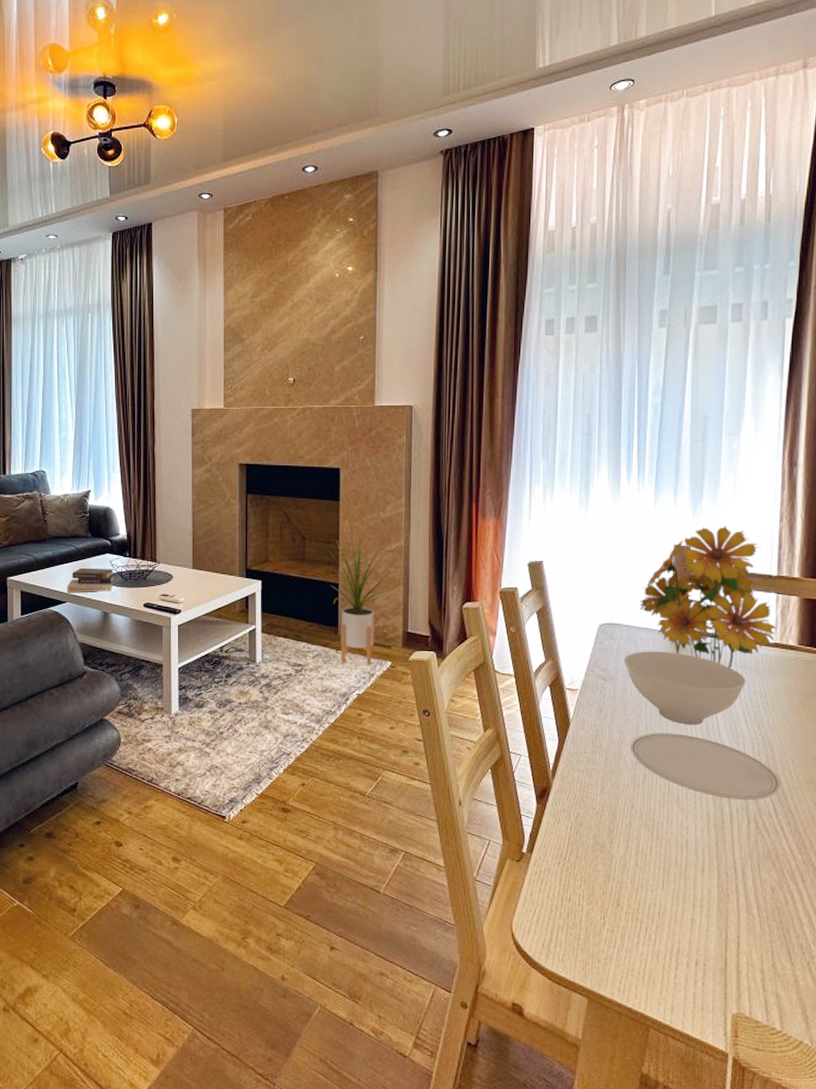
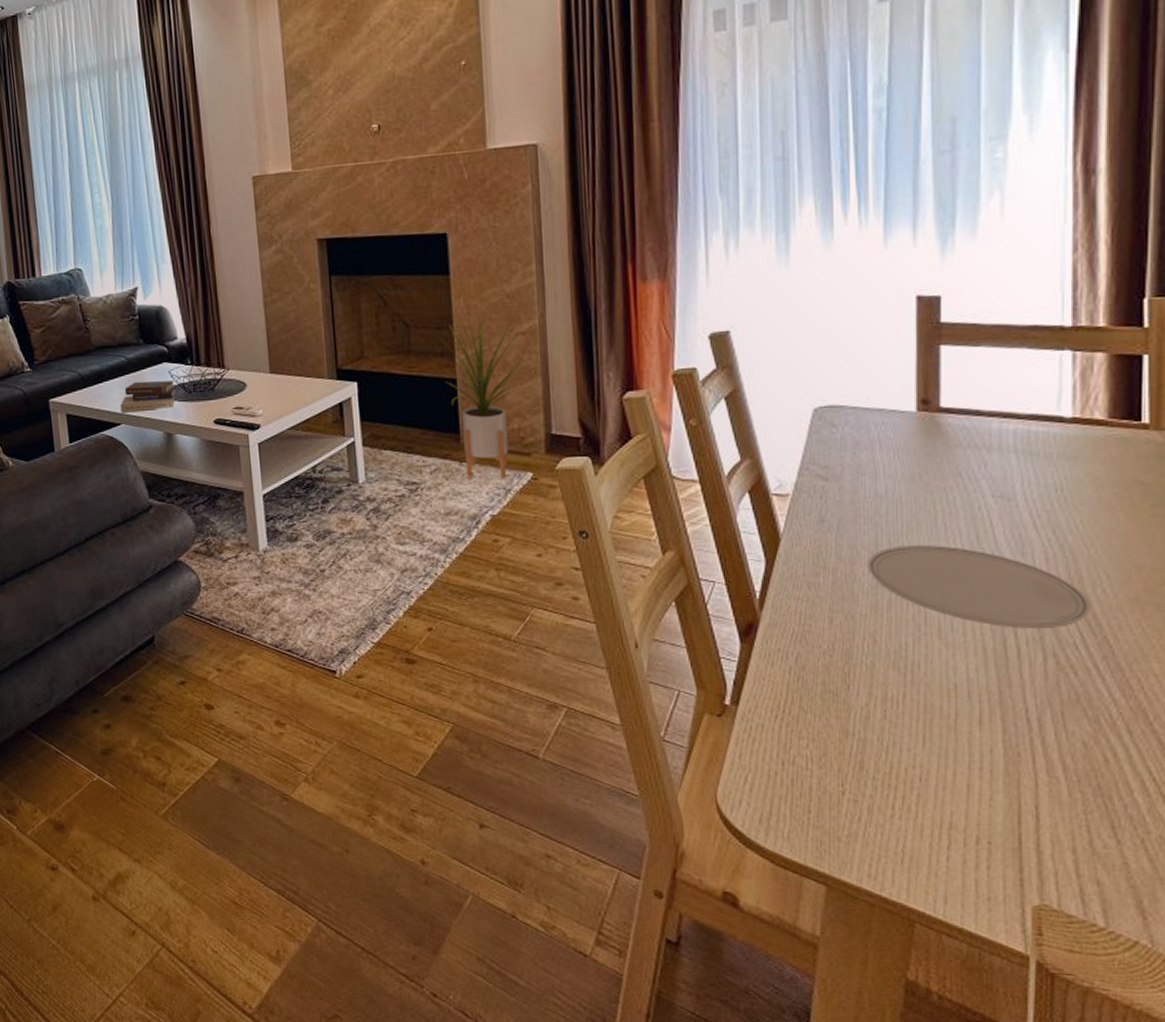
bowl: present [624,651,746,725] -> none [853,438,1032,533]
flower bouquet: present [639,525,776,669] -> none [870,263,1074,456]

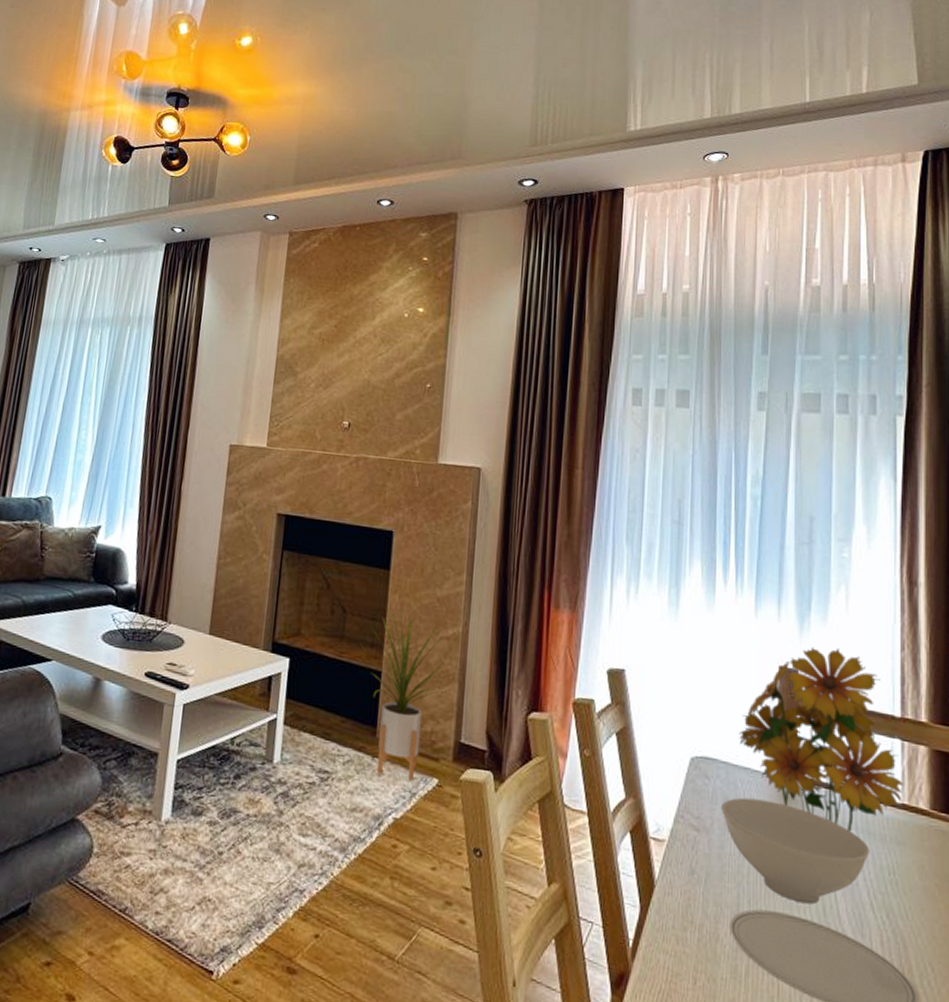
books: present [120,381,177,413] -> none [55,619,116,653]
bowl: none [853,438,1032,533] -> present [722,797,870,905]
flower bouquet: none [870,263,1074,456] -> present [739,646,903,832]

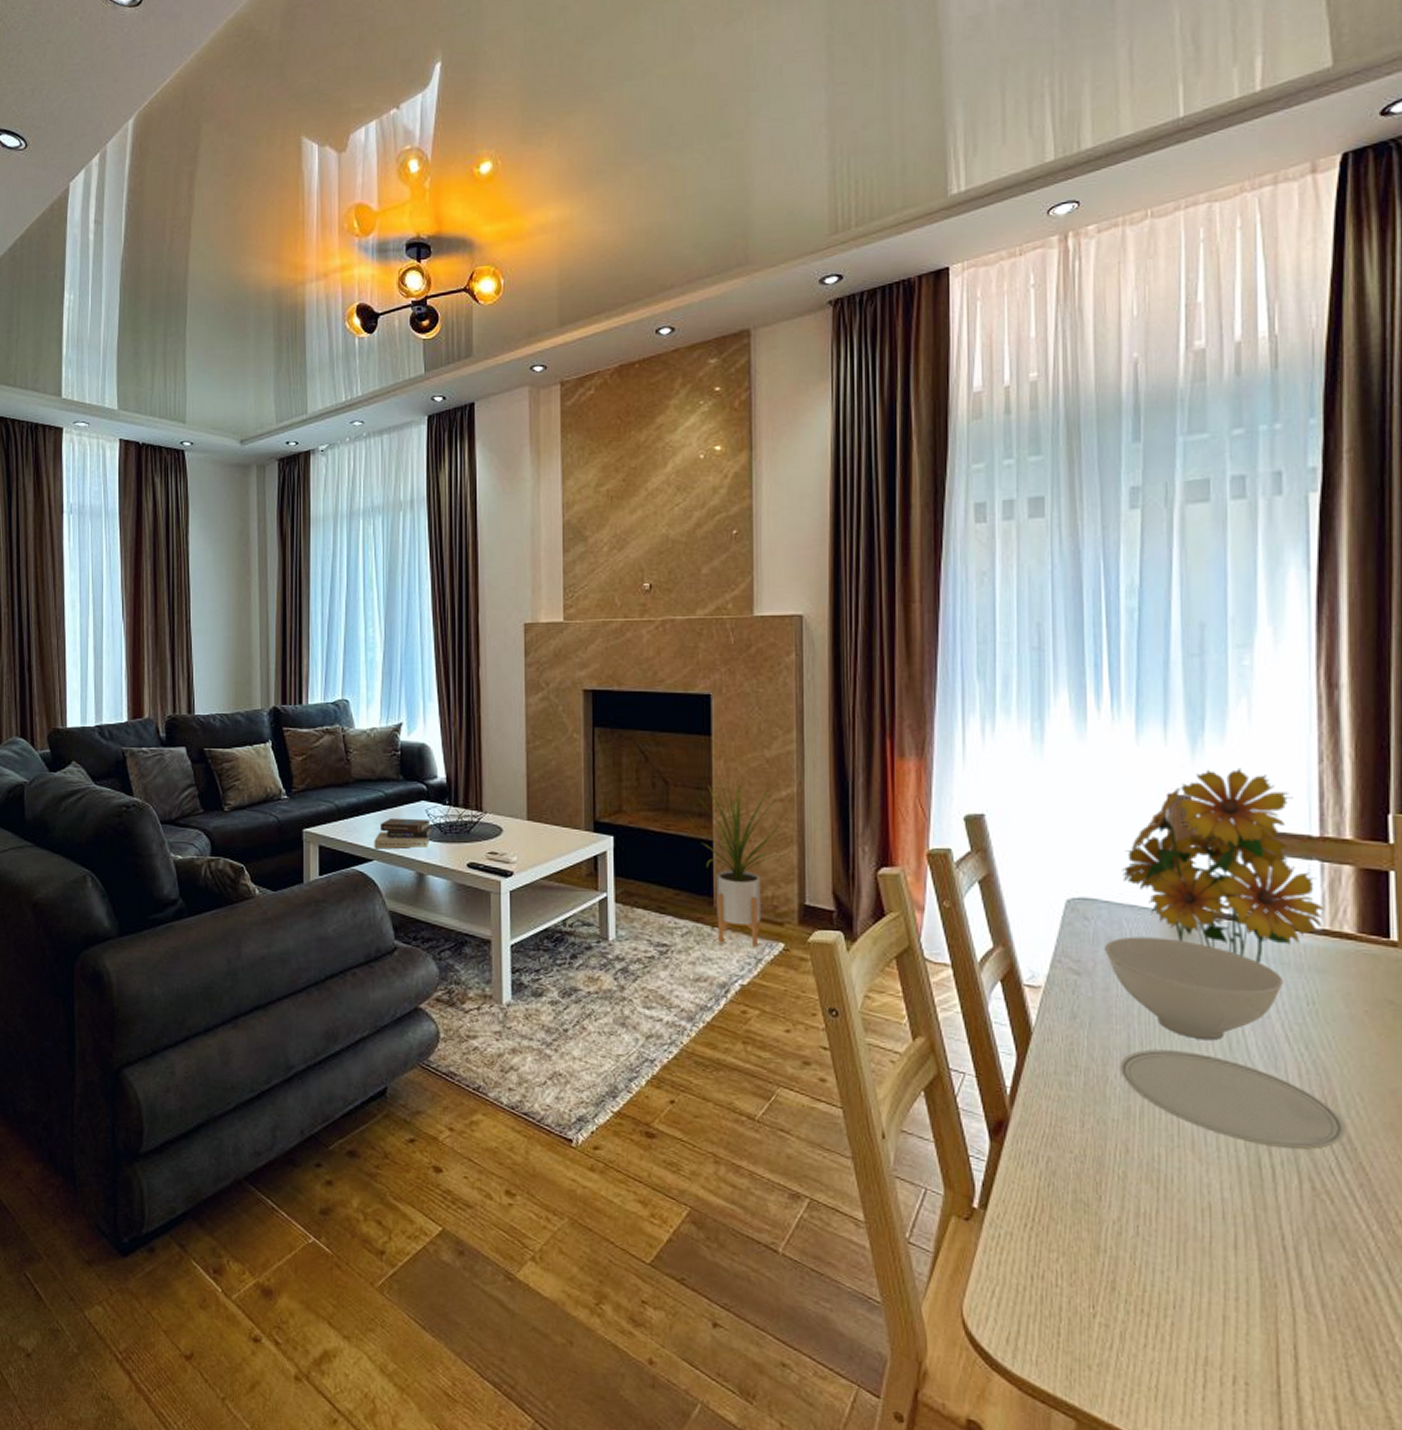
books: none [55,619,116,653] -> present [374,817,432,849]

